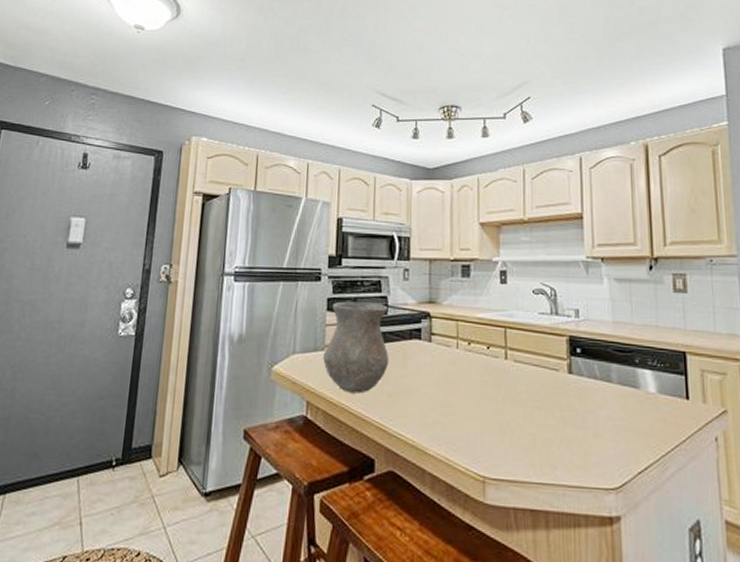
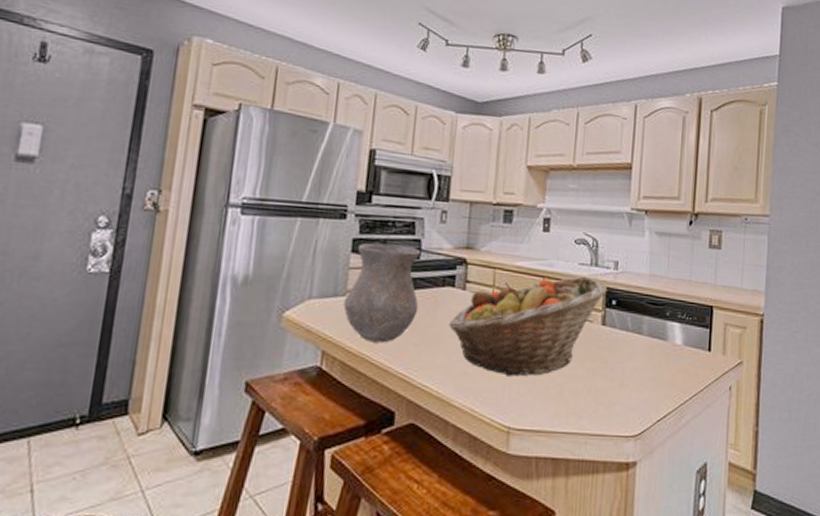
fruit basket: none [417,325,571,426] -> present [448,276,608,377]

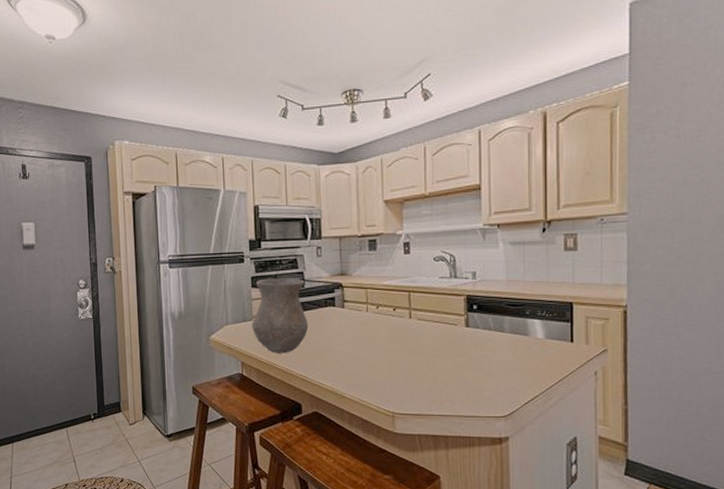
fruit basket: present [448,276,608,377] -> none [333,287,468,373]

